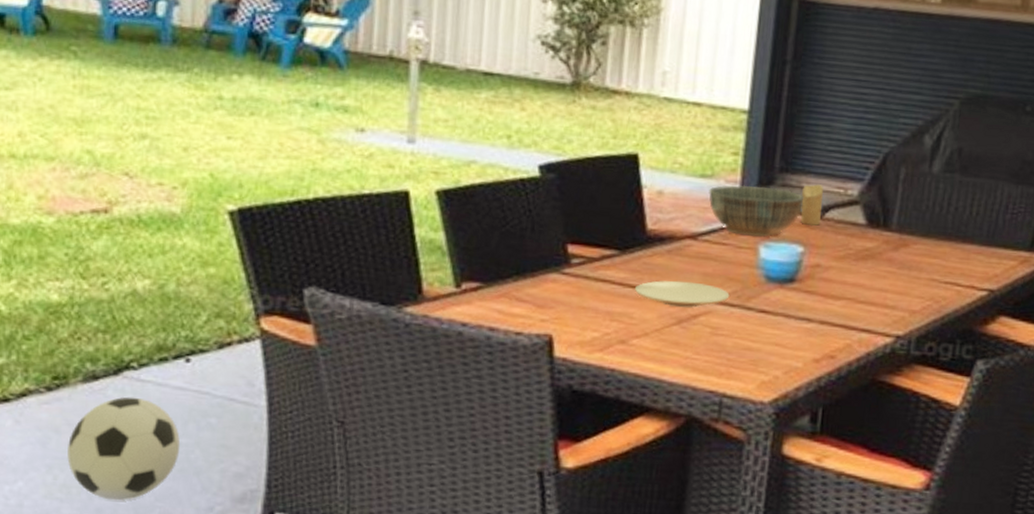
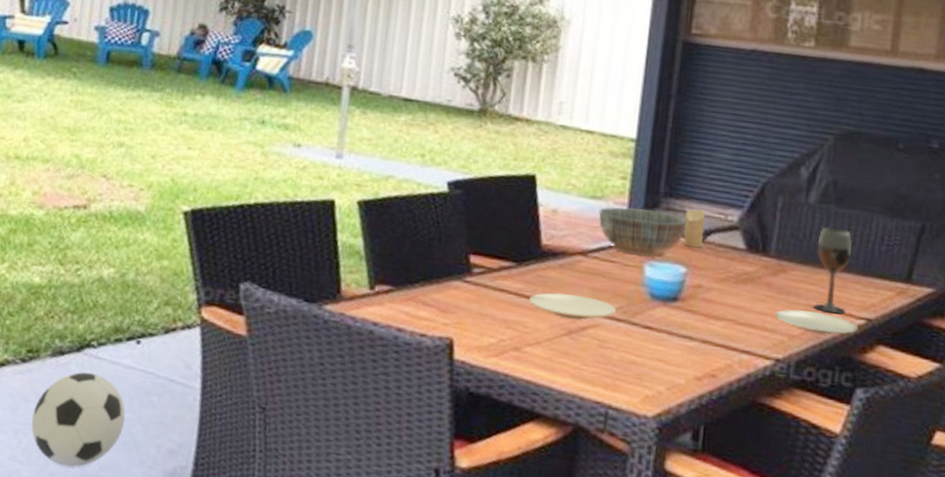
plate: none [896,284,981,308] -> present [775,309,859,335]
wine glass: none [935,197,977,287] -> present [813,227,853,315]

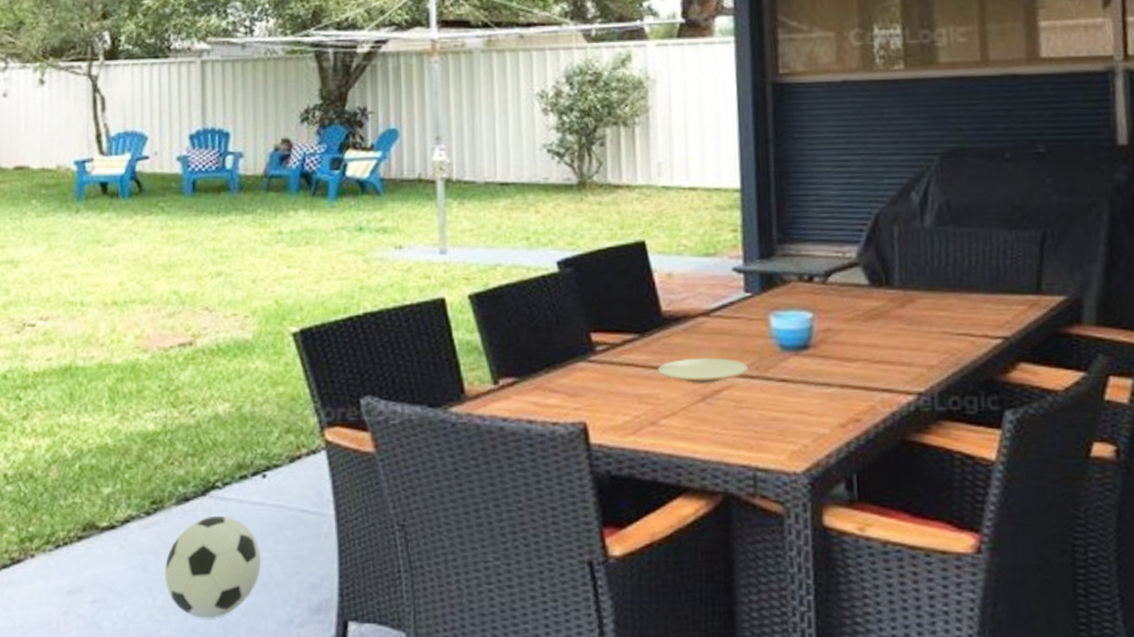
bowl: present [599,206,687,257] -> none [714,258,806,308]
candle: present [683,209,705,249] -> none [802,251,824,292]
plate: present [775,309,859,335] -> none [910,338,997,359]
wine glass: present [813,227,853,315] -> none [940,248,981,337]

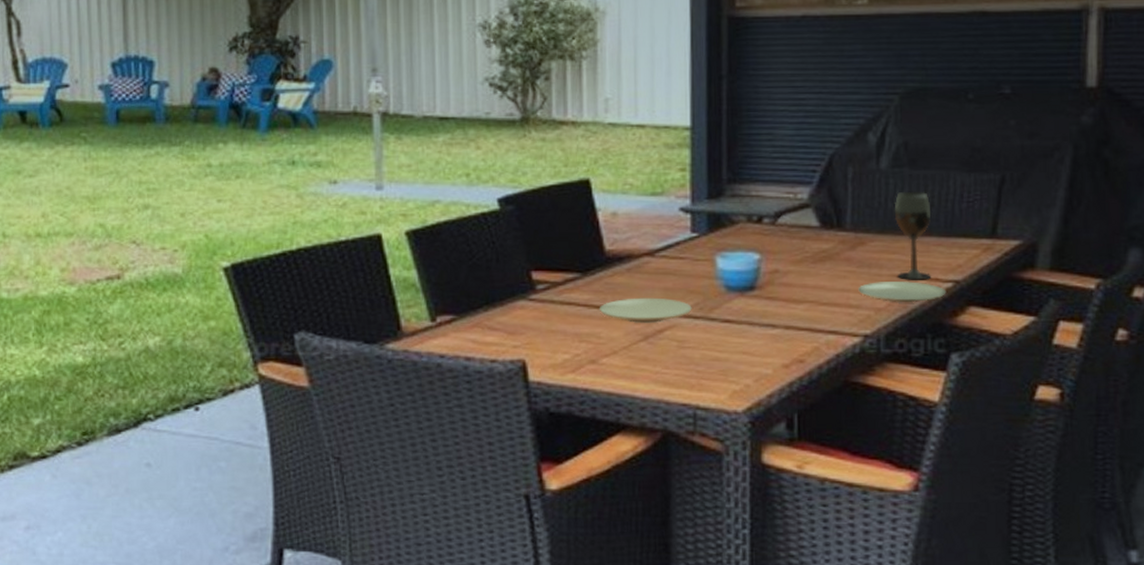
soccer ball: present [165,515,262,619] -> none [98,447,196,546]
plate: none [910,338,997,359] -> present [858,281,947,302]
wine glass: none [940,248,981,337] -> present [894,191,932,280]

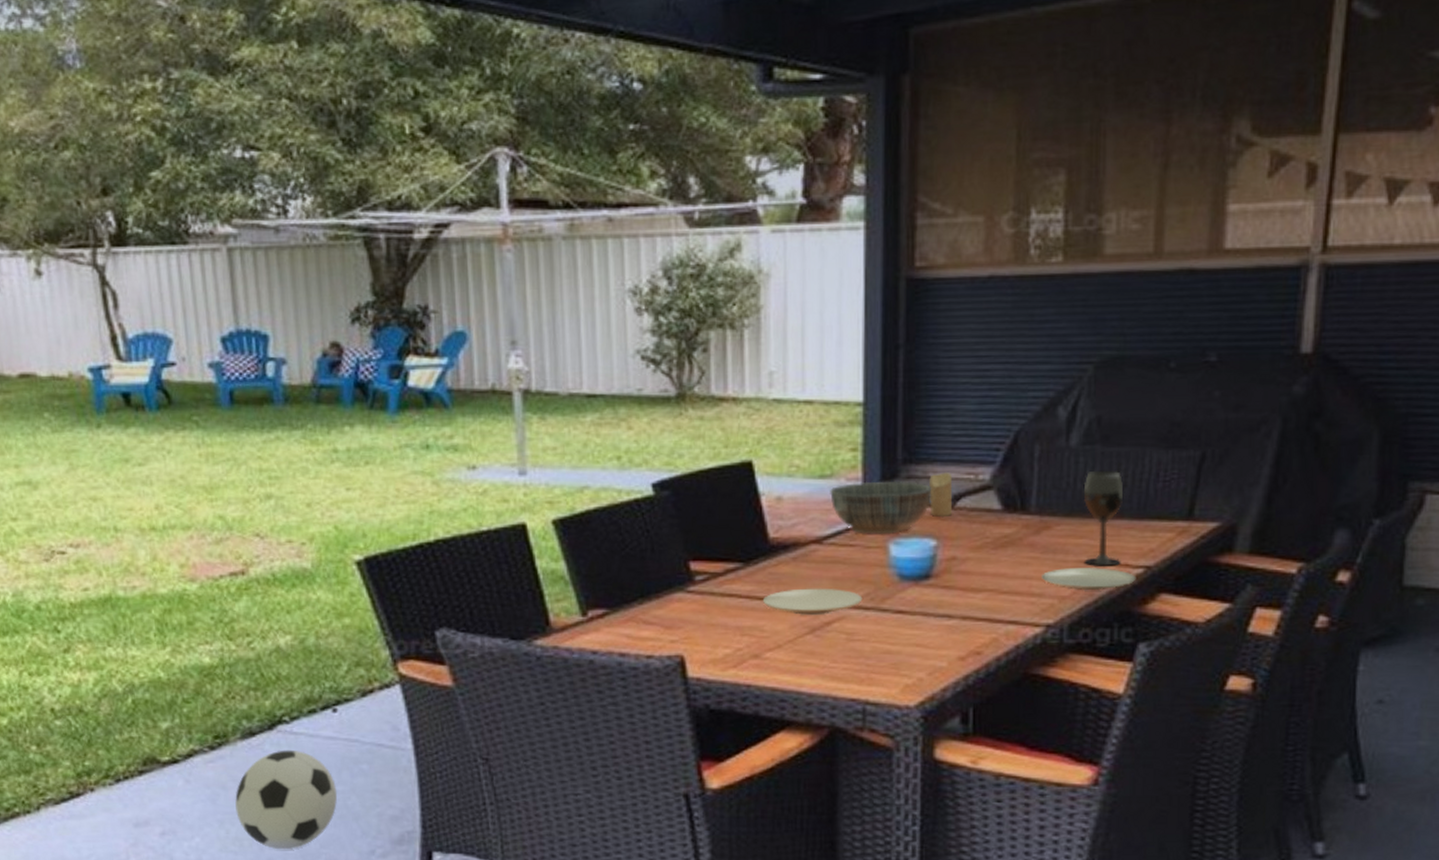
soccer ball: none [98,447,196,546] -> present [235,750,338,850]
bowl: none [661,198,755,248] -> present [830,480,932,534]
candle: none [752,191,773,233] -> present [929,472,952,518]

